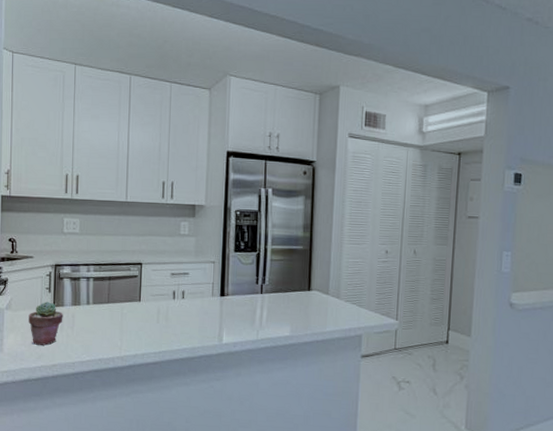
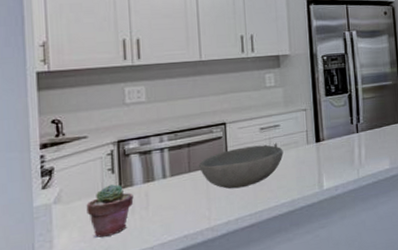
bowl: none [115,288,189,327] -> present [198,145,283,189]

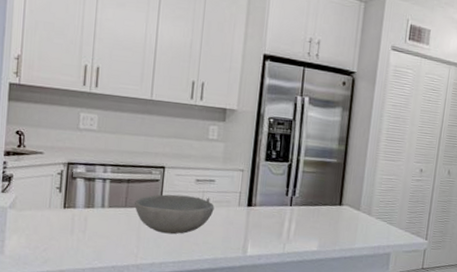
potted succulent: present [86,184,134,238] -> none [34,202,75,249]

